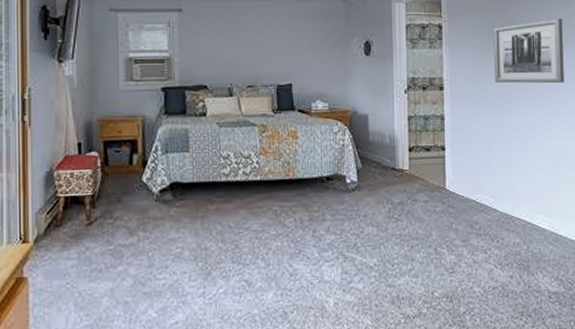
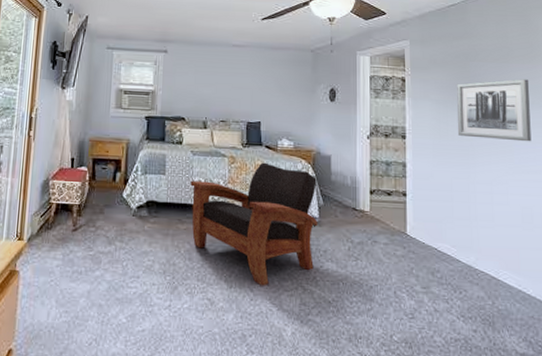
armchair: none [218,128,357,260] -> present [190,162,318,286]

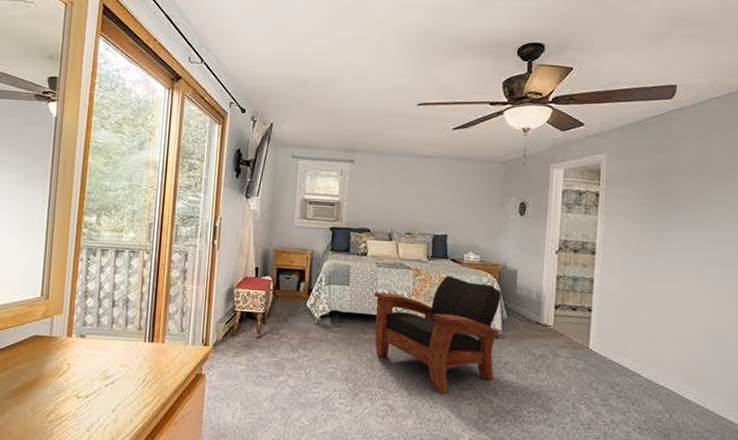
wall art: present [456,79,532,142] -> none [649,195,729,260]

